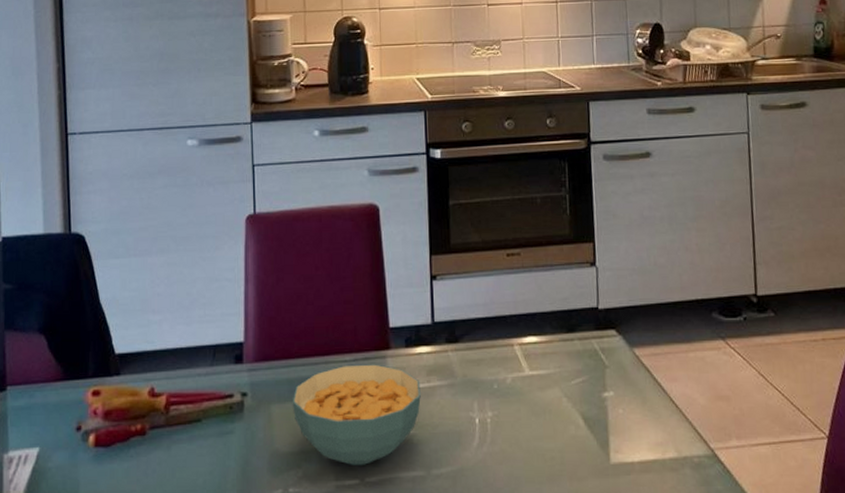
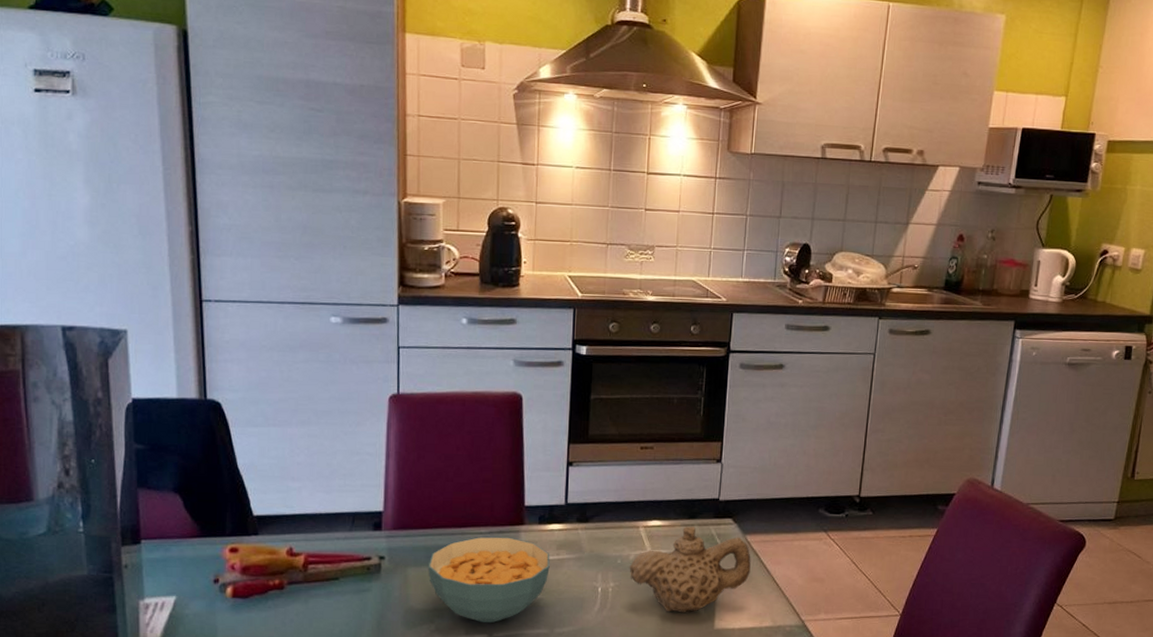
teapot: none [507,340,644,445] -> present [629,526,751,613]

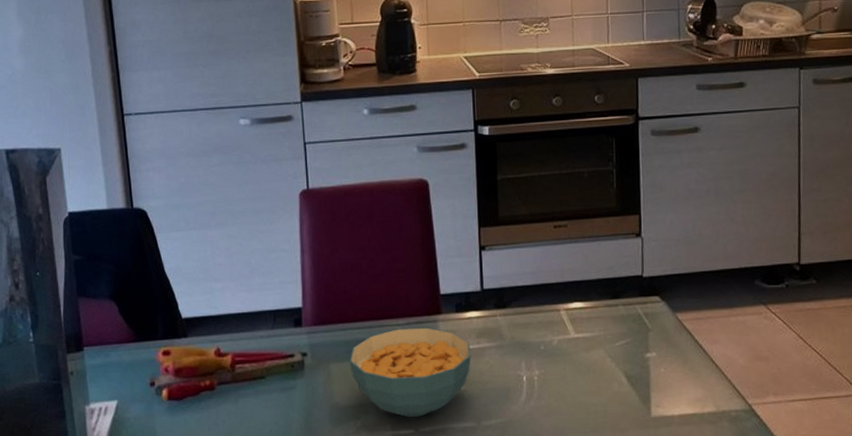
teapot: present [629,526,751,613] -> none [553,306,685,400]

